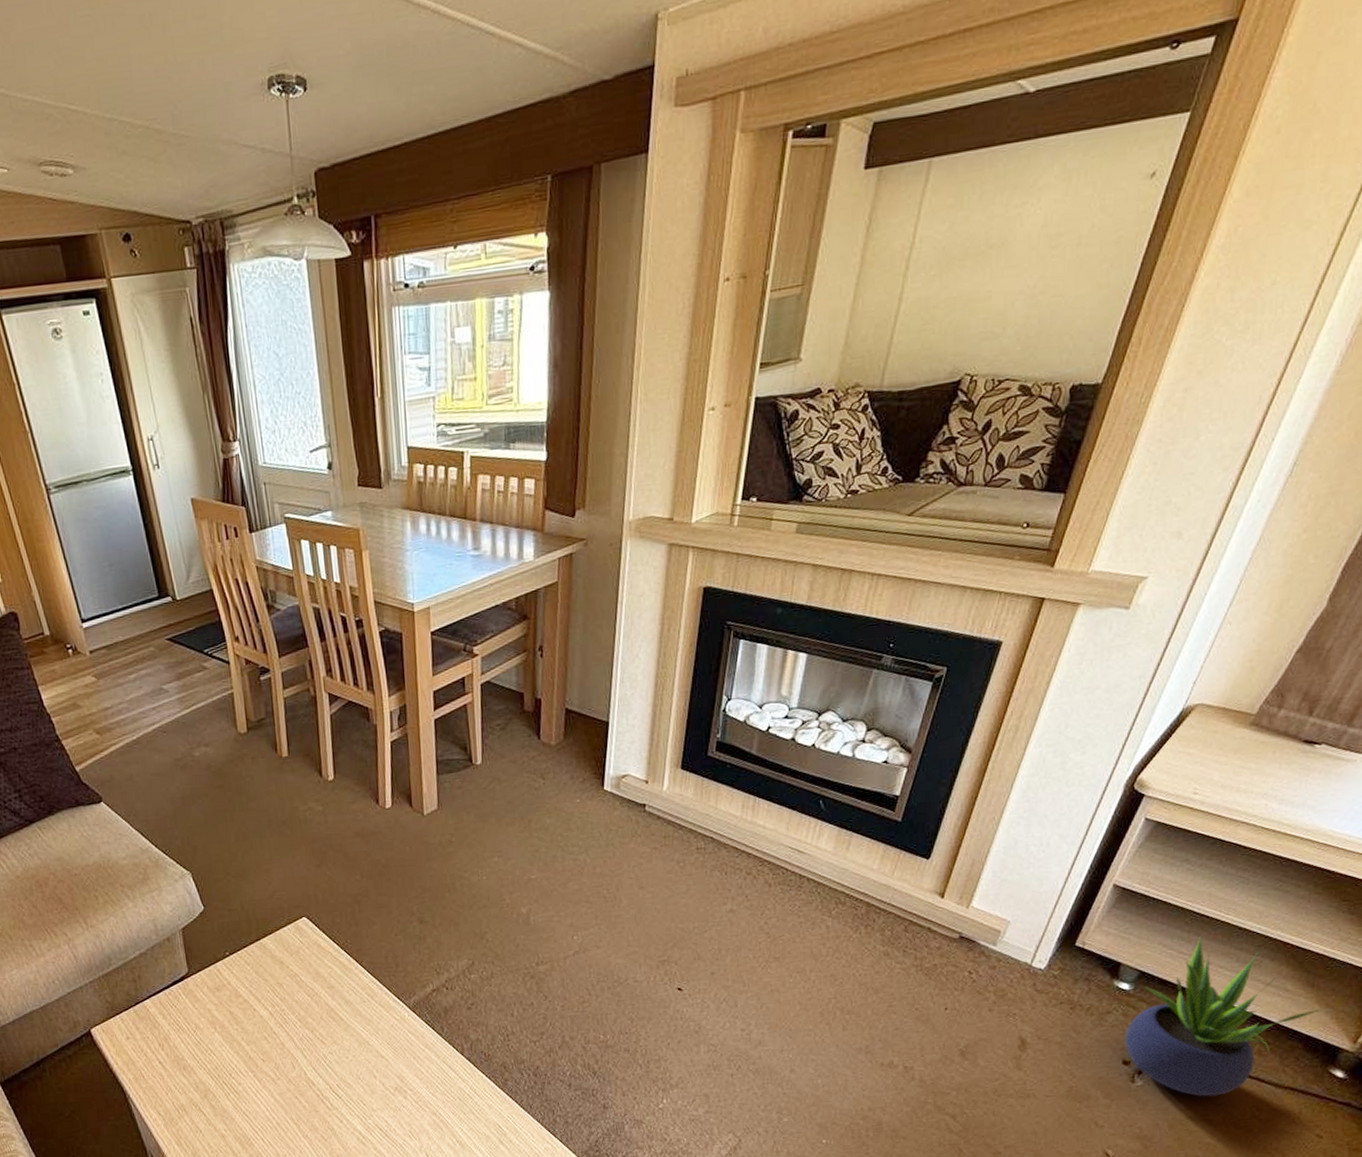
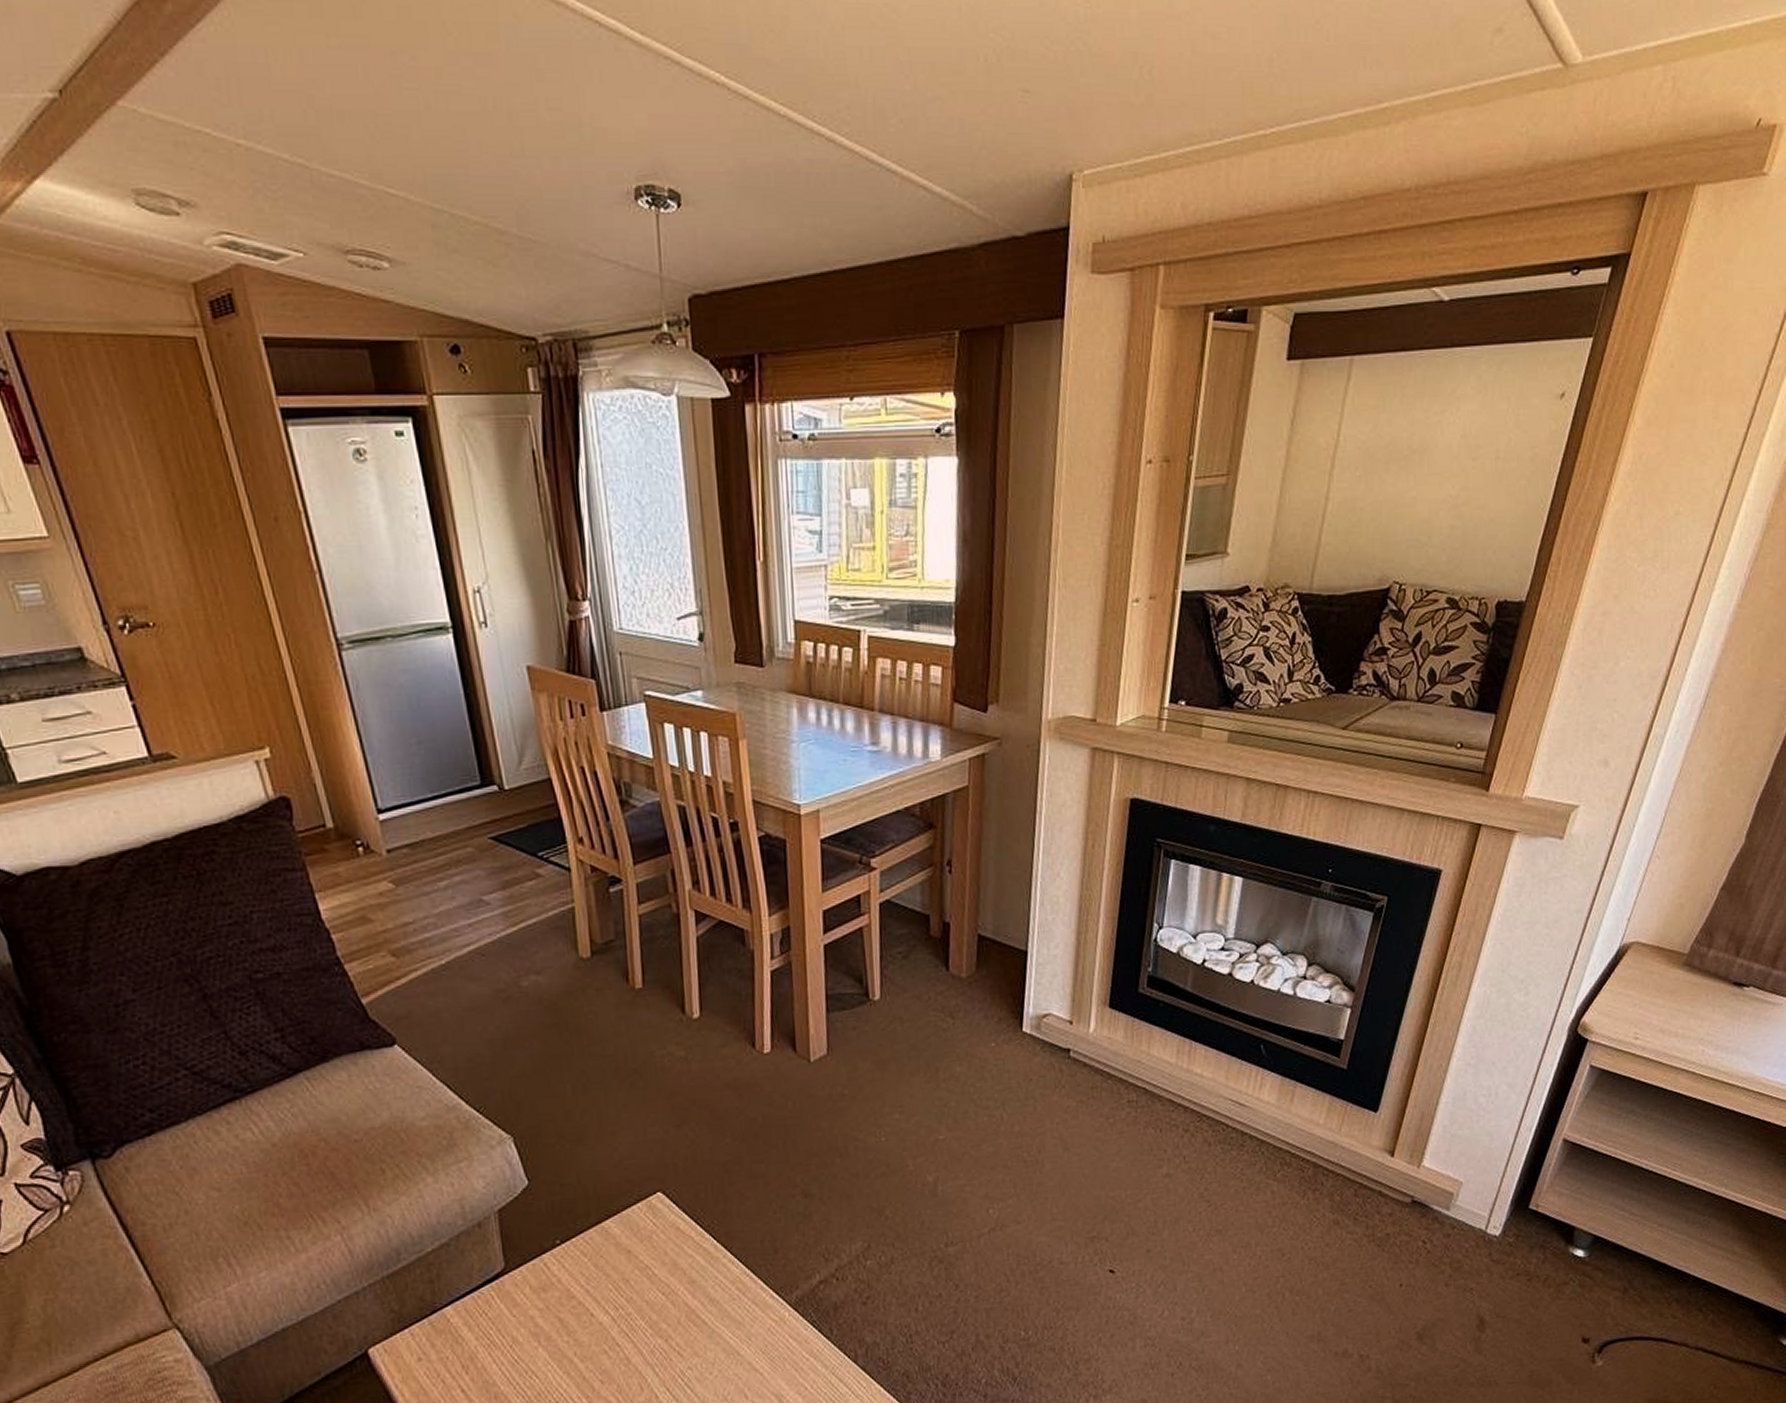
potted plant: present [1125,936,1320,1097] -> none [1583,1195,1767,1376]

